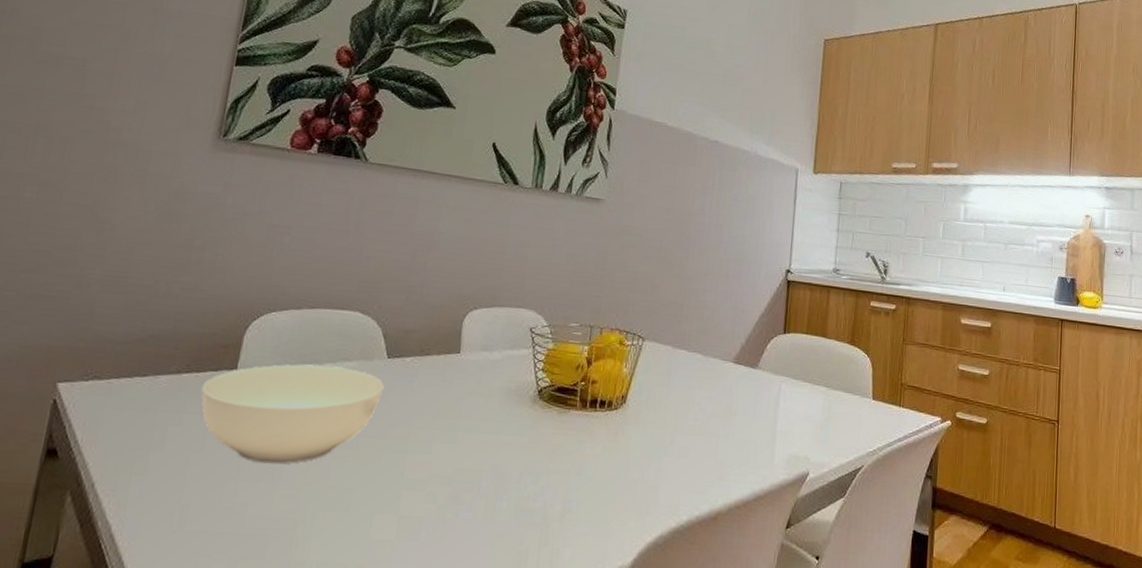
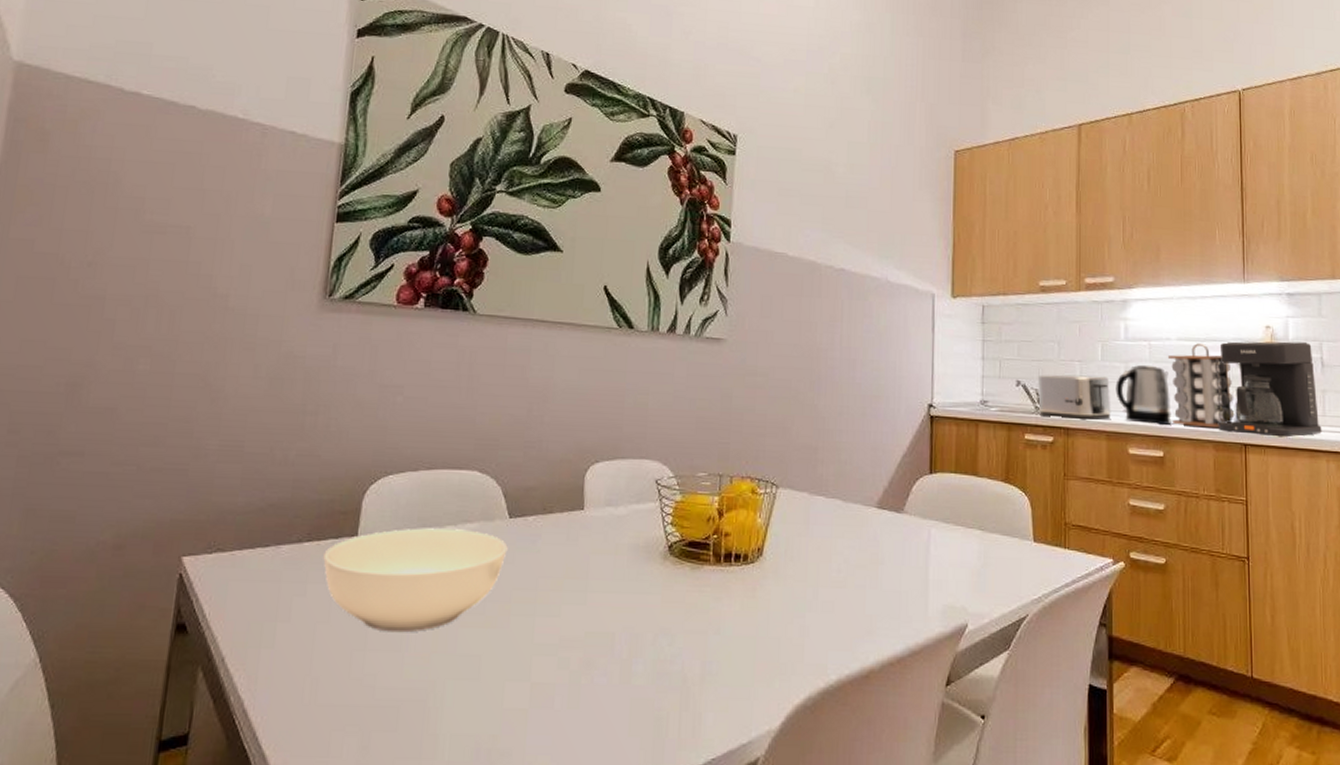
toaster: none [884,248,948,292] -> present [1037,374,1111,421]
kettle: none [953,243,1000,300] -> present [1115,364,1172,426]
spice rack: none [1000,227,1055,305] -> present [1167,343,1235,429]
coffee maker: none [1040,227,1128,315] -> present [1219,341,1322,438]

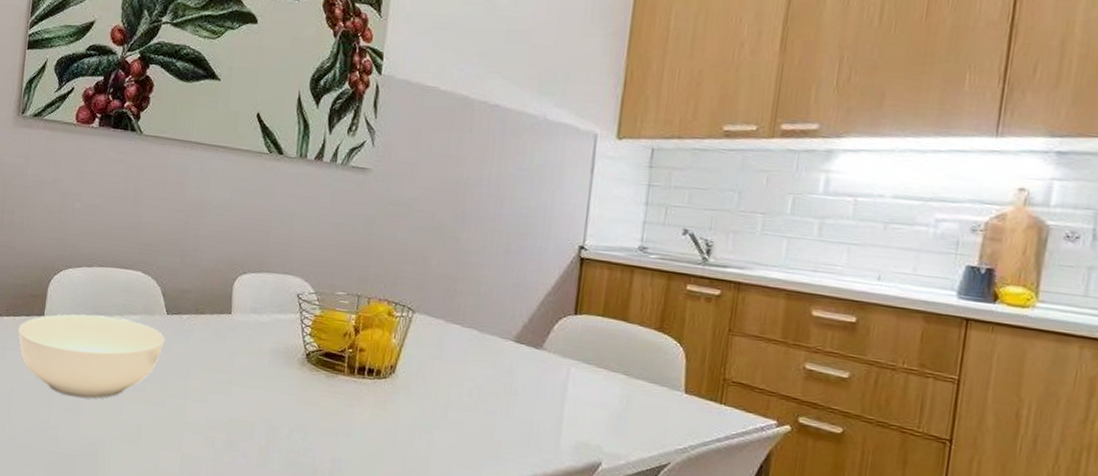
toaster: present [1037,374,1111,421] -> none [707,225,798,278]
kettle: present [1115,364,1172,426] -> none [804,222,876,290]
spice rack: present [1167,343,1235,429] -> none [873,203,961,299]
coffee maker: present [1219,341,1322,438] -> none [934,203,1083,317]

